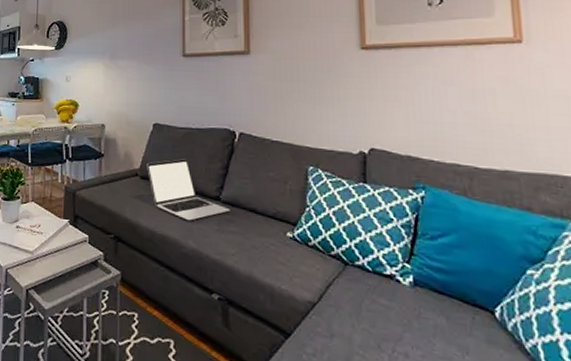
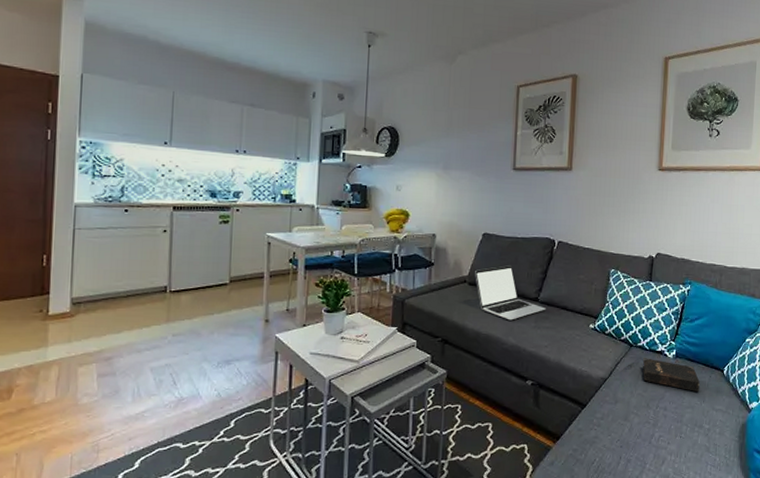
hardback book: none [364,280,458,339] -> present [642,357,700,393]

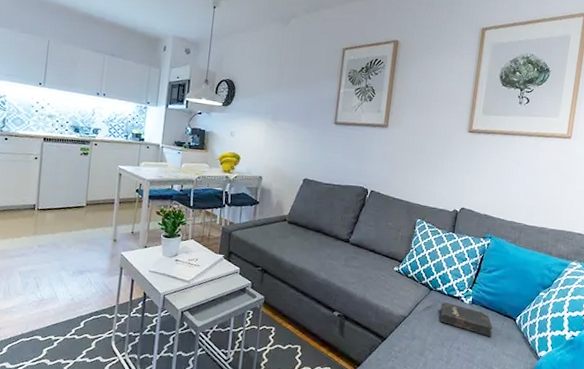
laptop: present [475,265,546,320] -> none [294,209,356,258]

